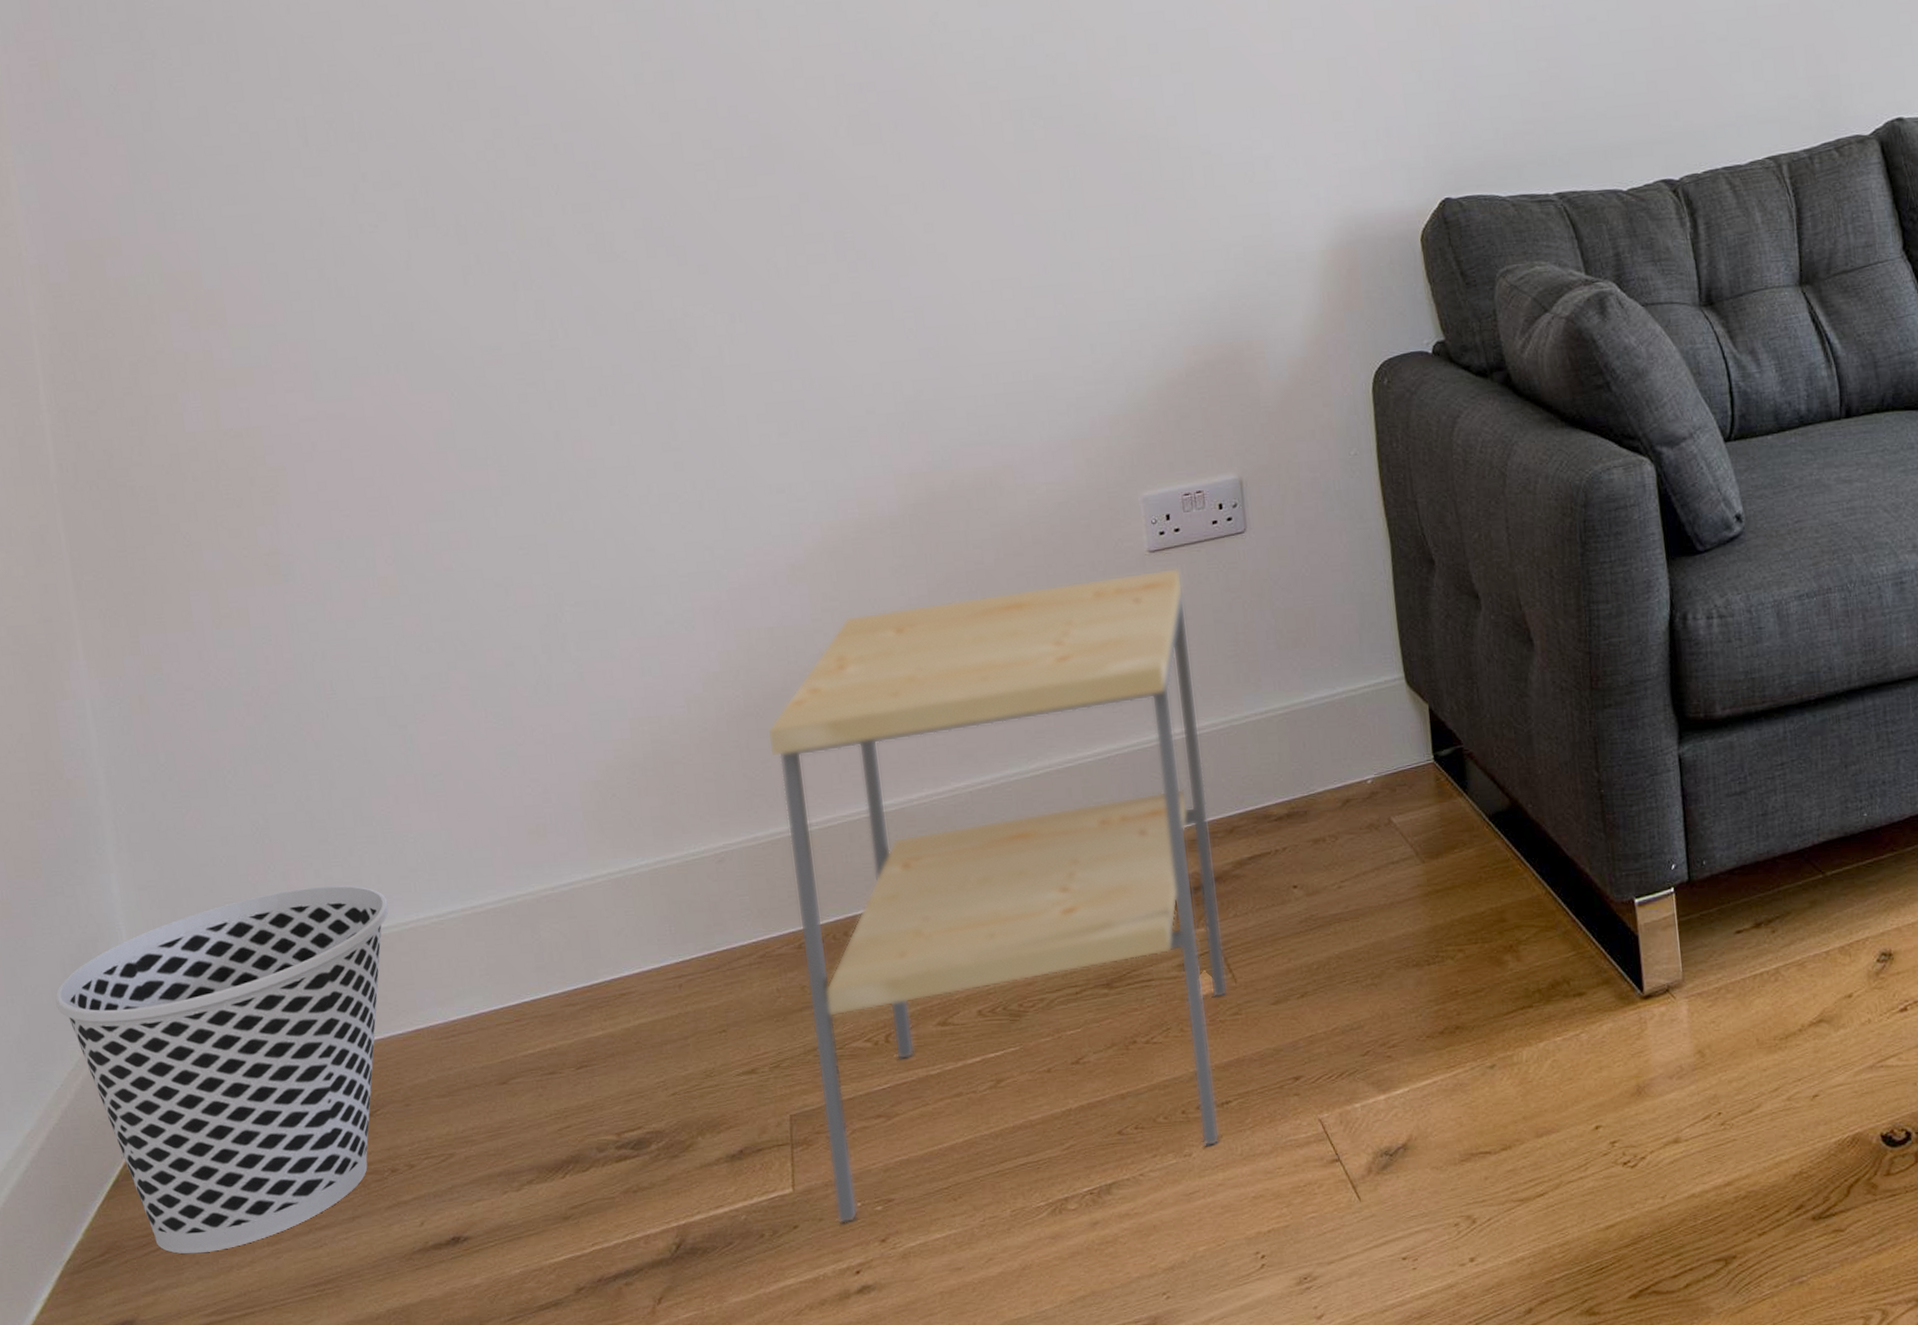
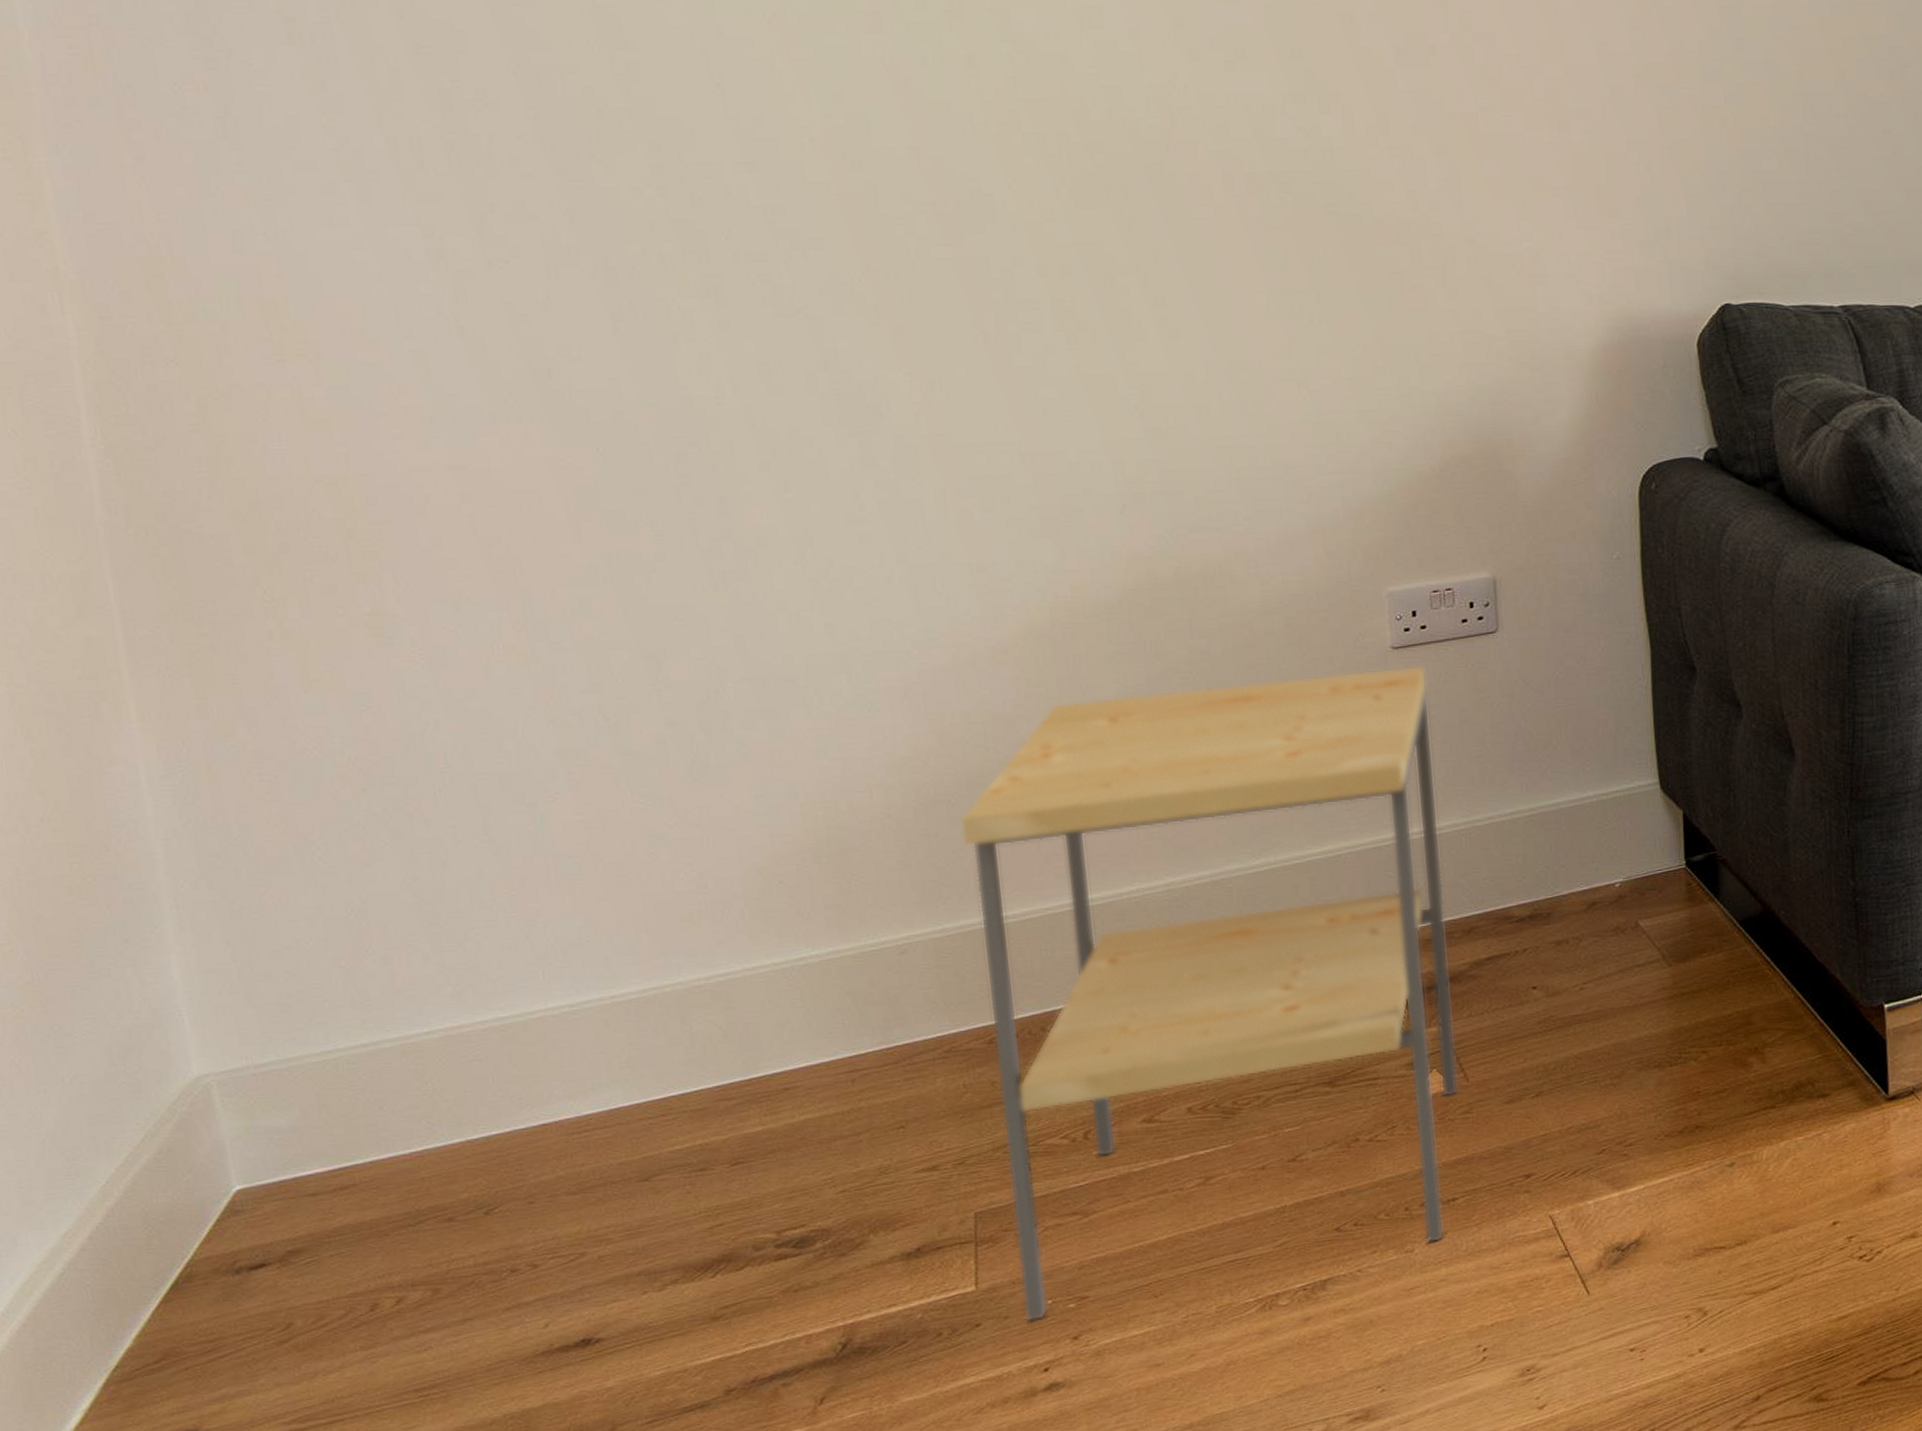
wastebasket: present [55,885,389,1254] -> none [99,971,512,1360]

